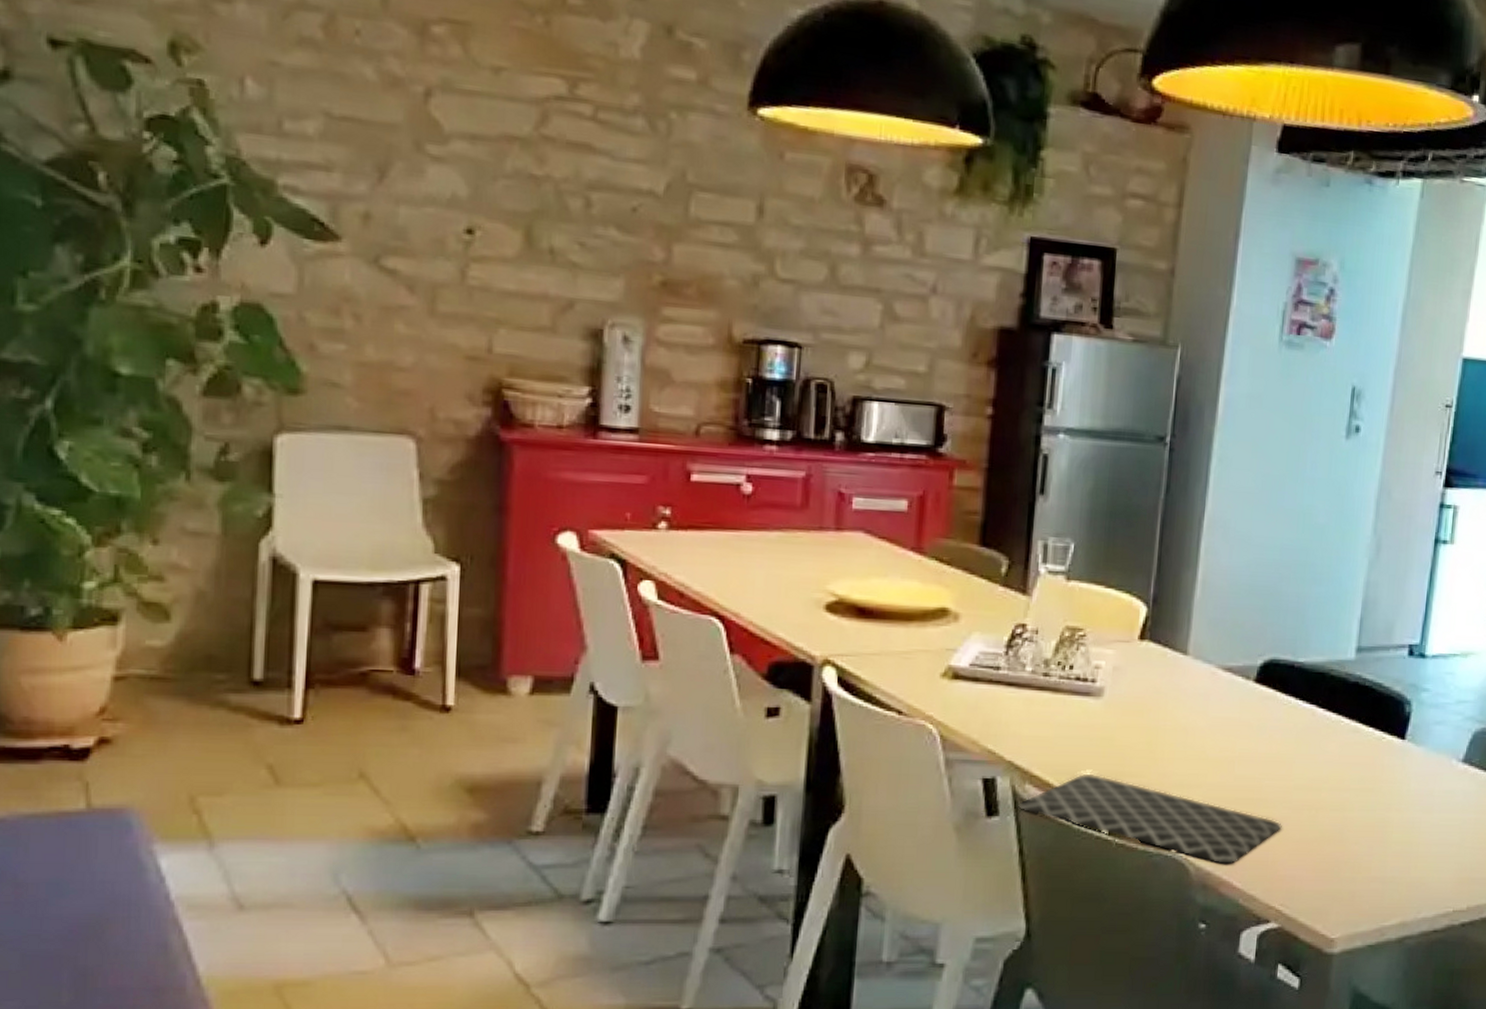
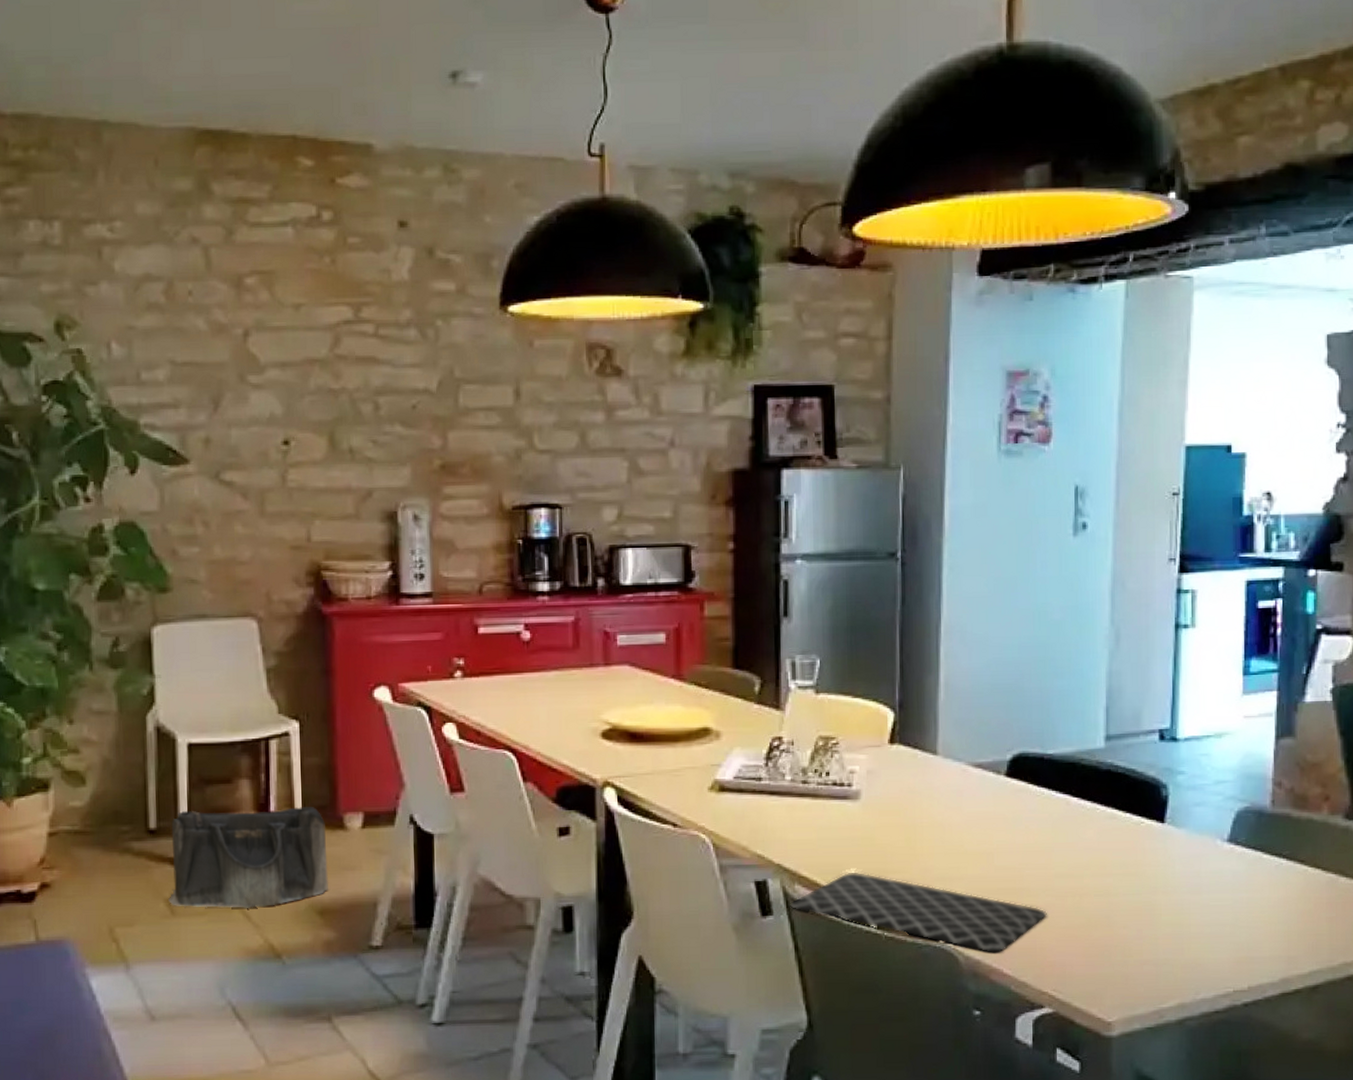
saddlebag: none [273,660,485,781] -> present [168,806,329,908]

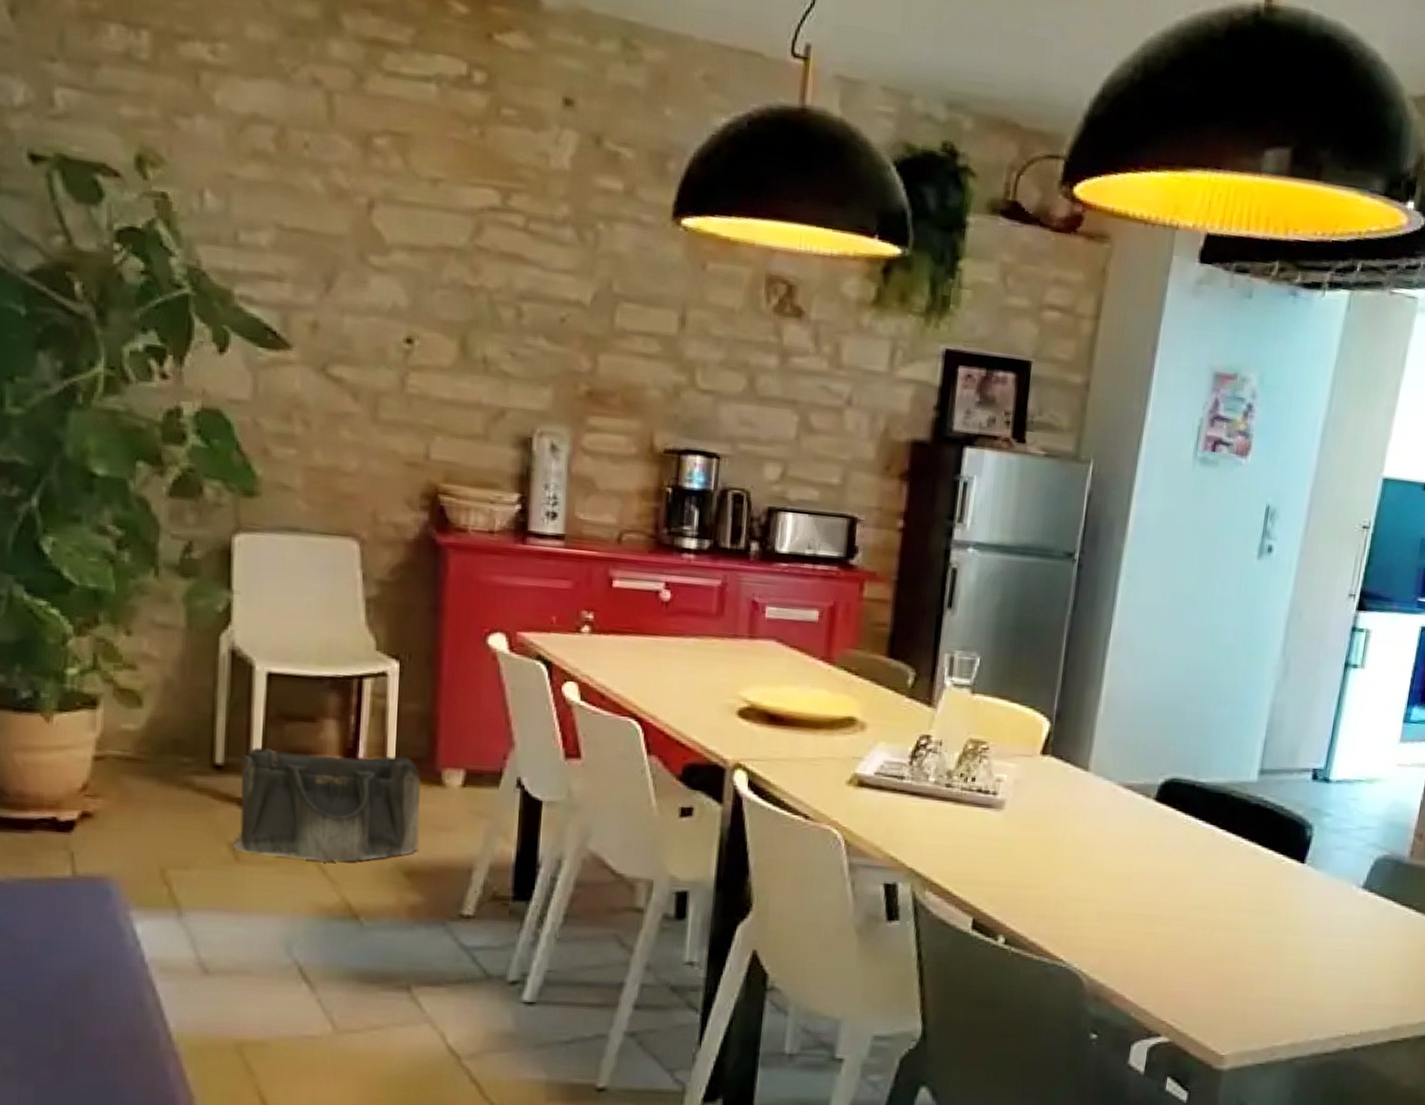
placemat: present [790,871,1047,953] -> none [918,883,1177,979]

